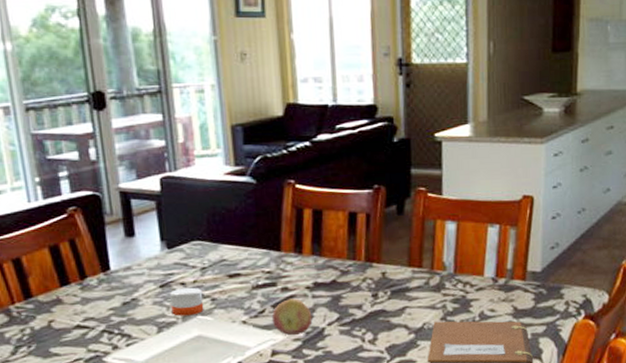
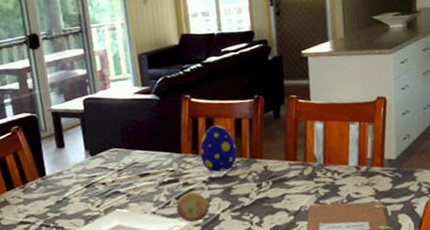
candle: present [170,285,204,316] -> none [94,184,121,210]
decorative egg: none [304,219,349,276] -> present [199,125,237,172]

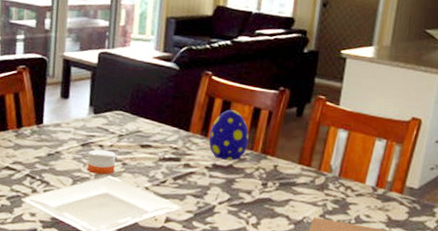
candle: none [94,184,121,210] -> present [87,147,117,175]
fruit: present [176,191,209,223] -> none [170,174,207,208]

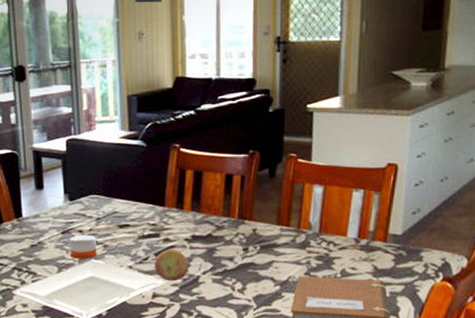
fruit: none [170,174,207,208] -> present [154,249,189,282]
decorative egg: present [208,110,249,161] -> none [185,179,224,230]

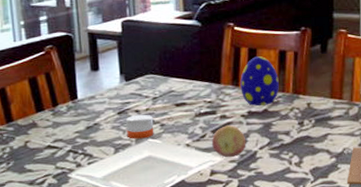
decorative egg: none [185,179,224,230] -> present [240,56,279,106]

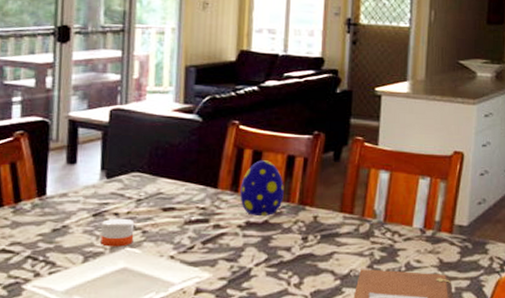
fruit: present [211,125,246,158] -> none [199,236,241,274]

